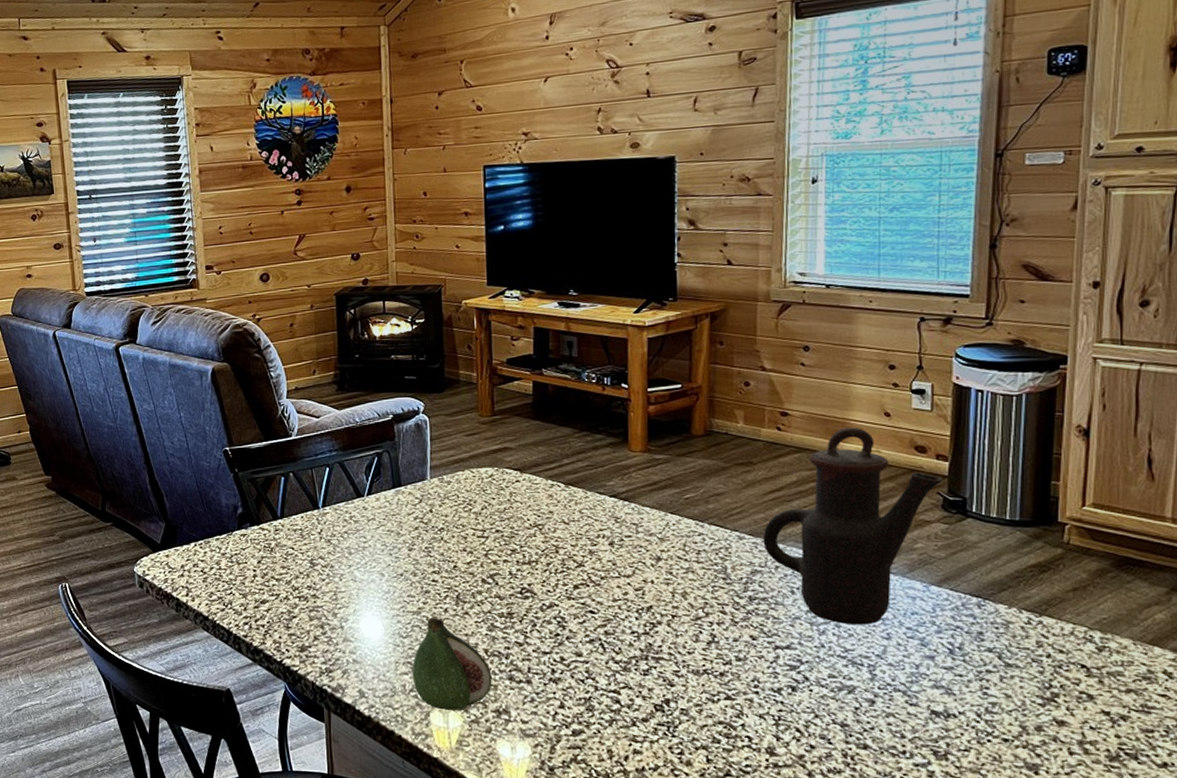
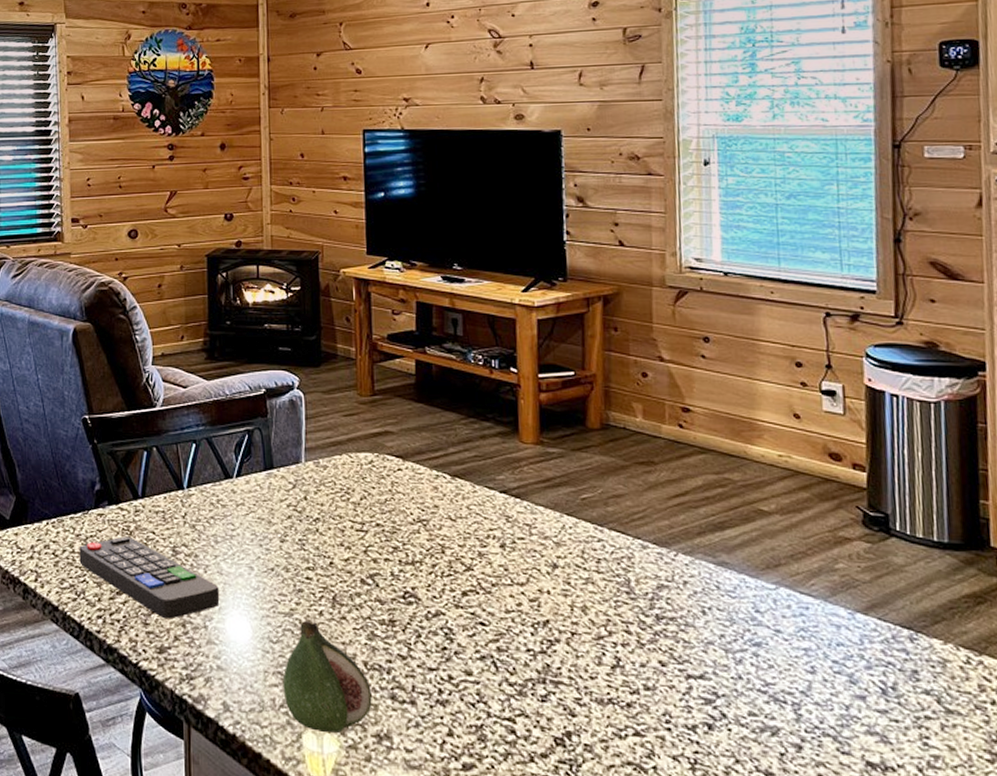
remote control: none [225,553,354,622] -> present [79,536,220,619]
teapot: present [763,427,944,625] -> none [668,428,863,656]

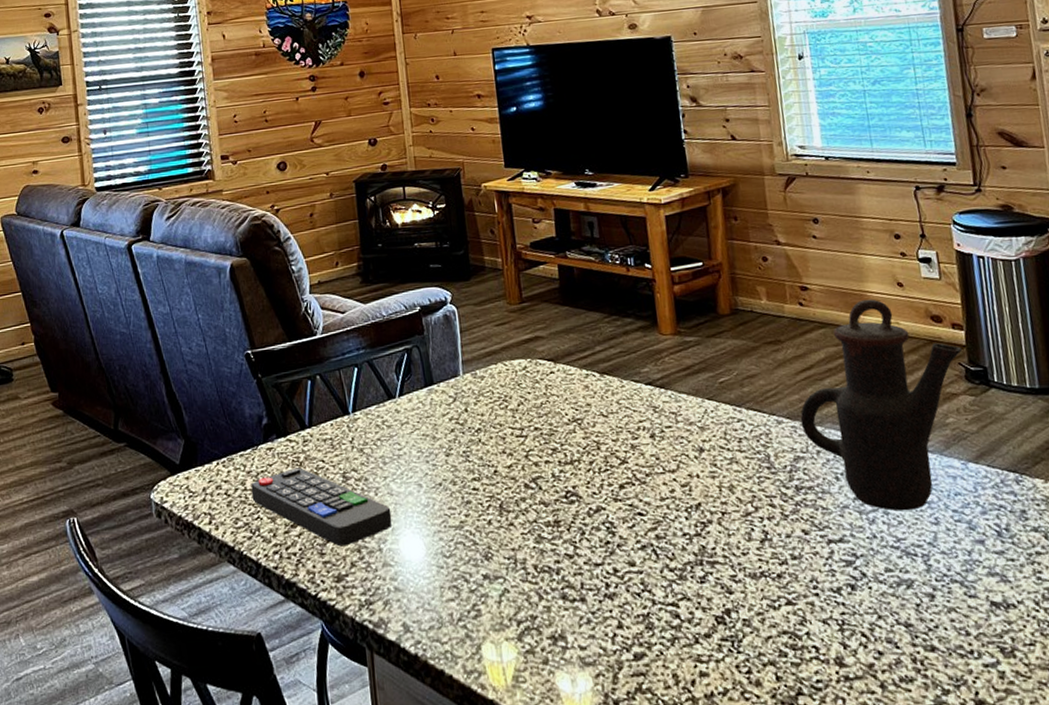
fruit: present [282,620,372,733] -> none [458,530,545,642]
teapot: none [668,428,863,656] -> present [800,299,963,511]

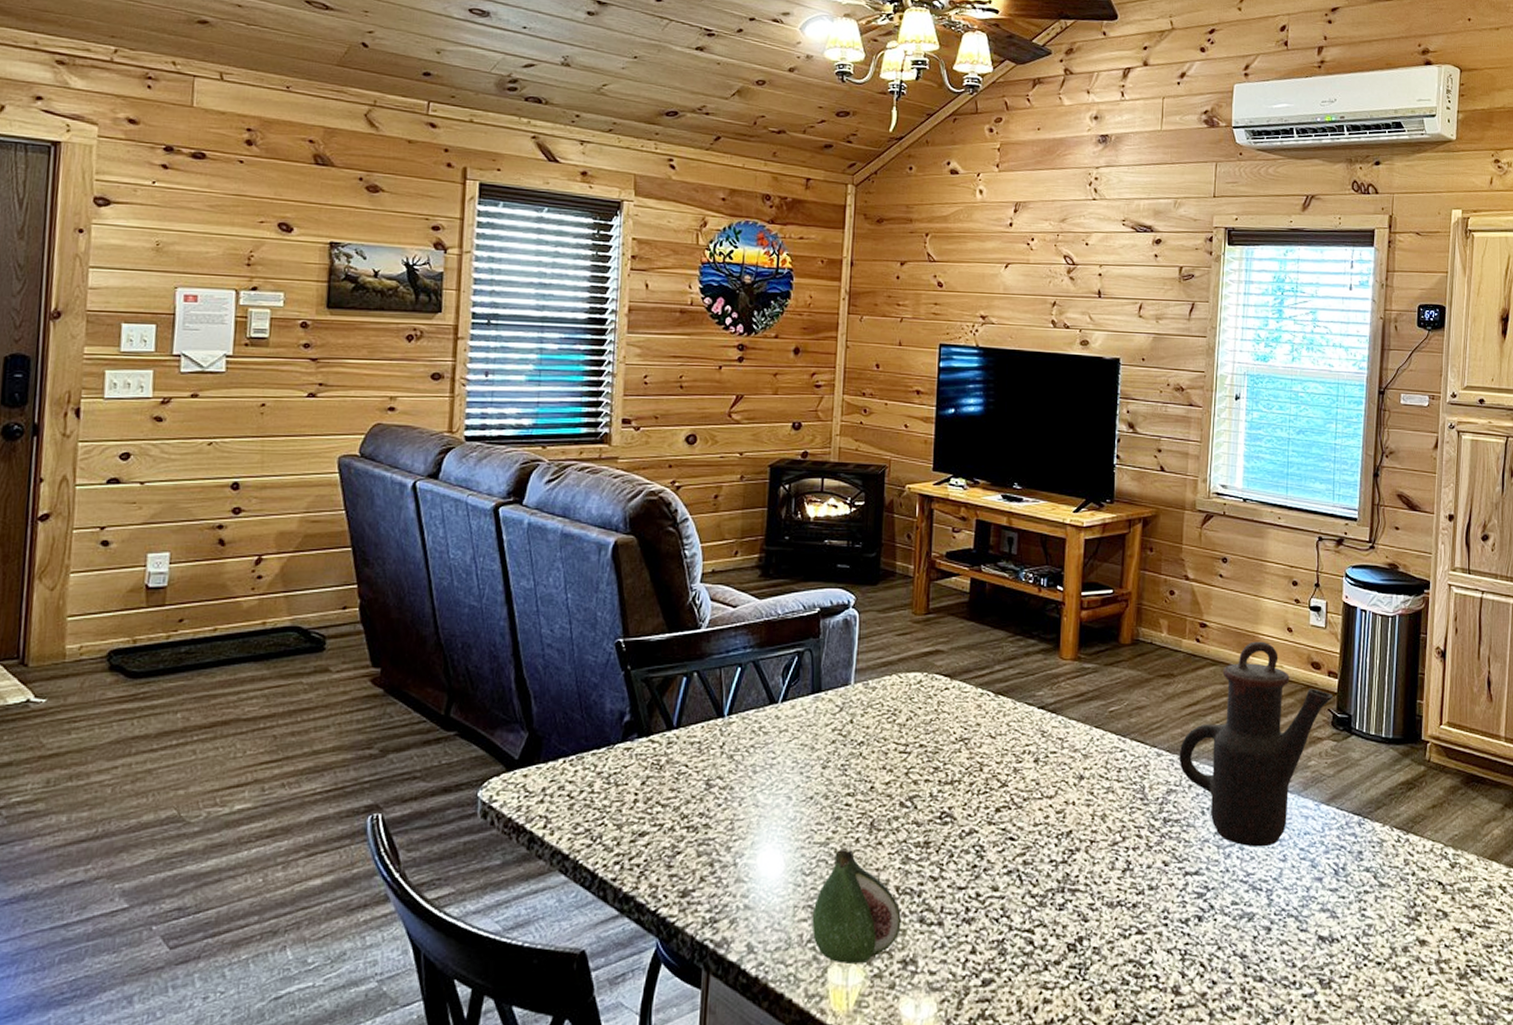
remote control: present [251,467,393,547] -> none [598,771,754,859]
fruit: none [458,530,545,642] -> present [812,848,901,965]

